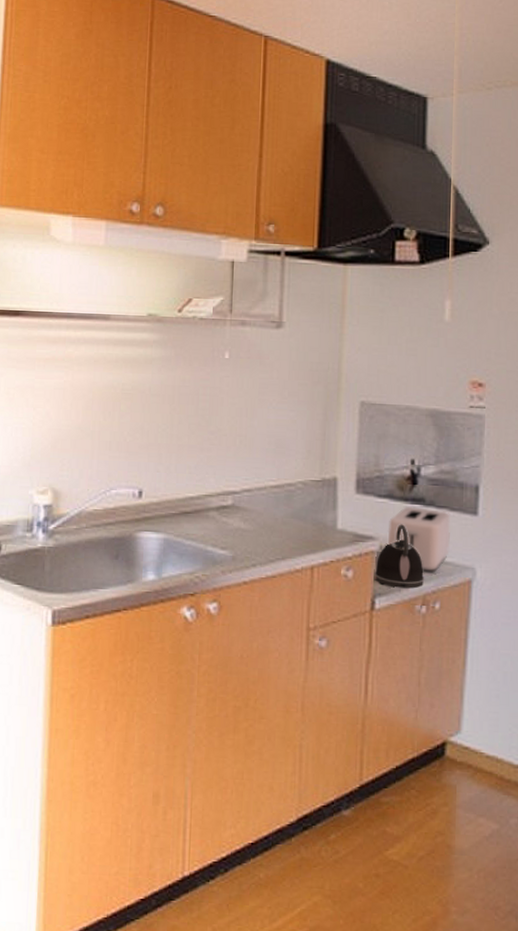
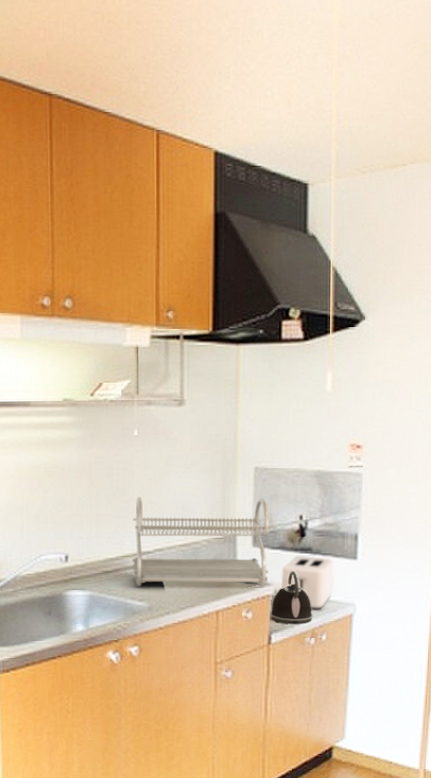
dish rack: none [216,428,378,542] -> present [132,497,271,588]

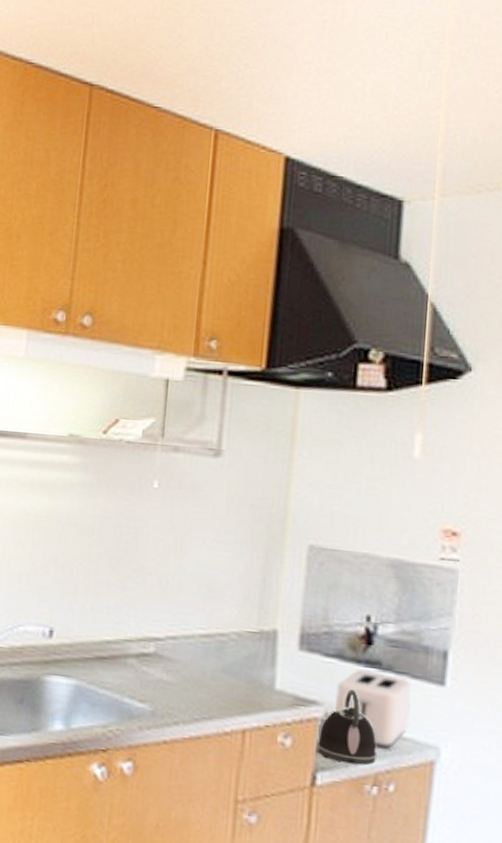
dish rack: present [132,497,271,588] -> none [136,565,326,707]

